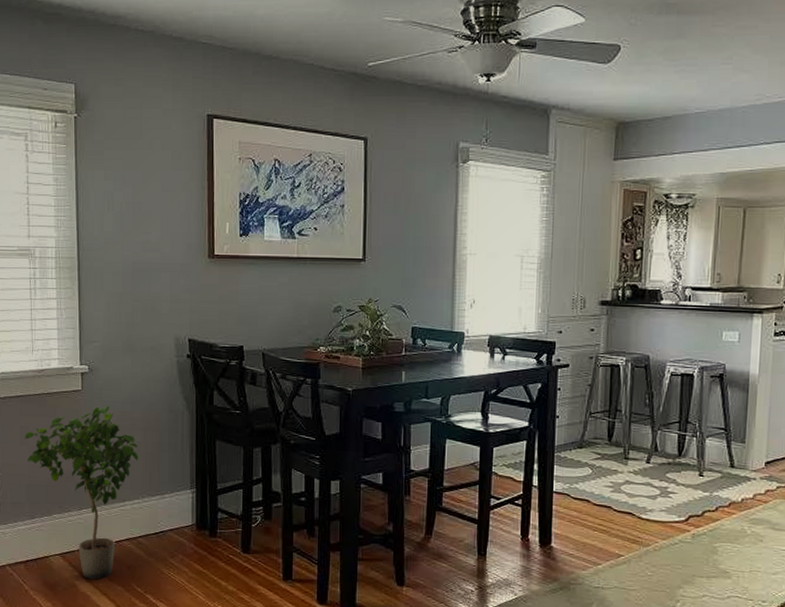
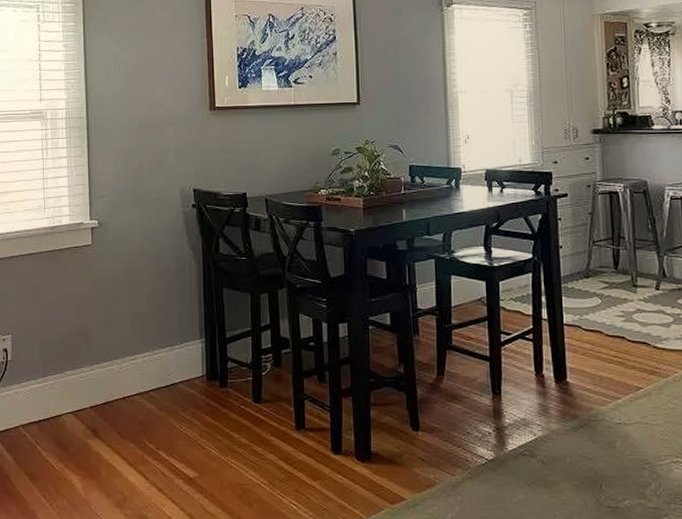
potted plant: present [24,405,139,580] -> none [37,258,148,437]

